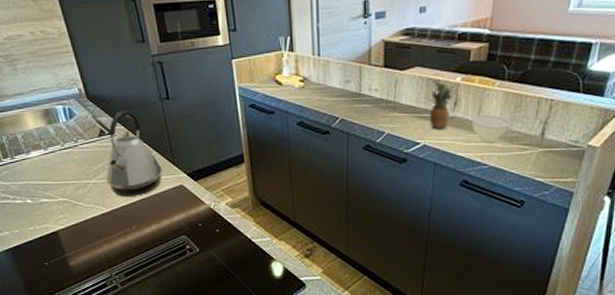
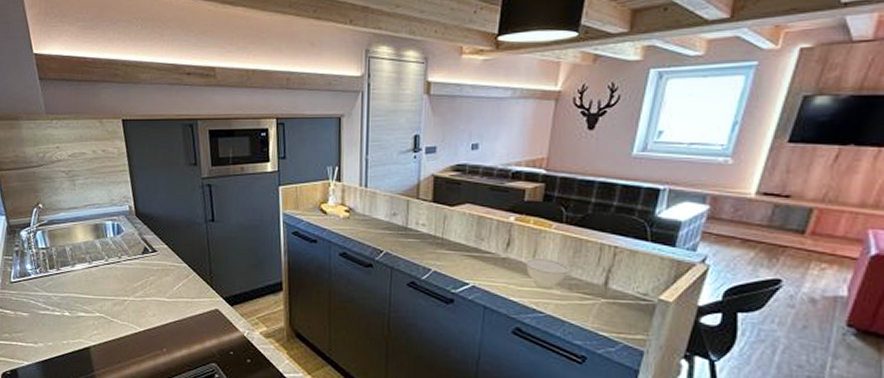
kettle: present [106,110,162,196] -> none [144,229,199,317]
fruit: present [430,79,458,130] -> none [480,217,512,271]

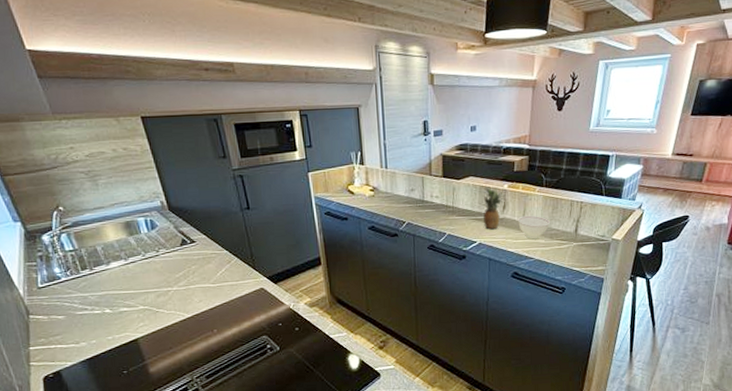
fruit: none [480,217,512,271] -> present [482,186,506,230]

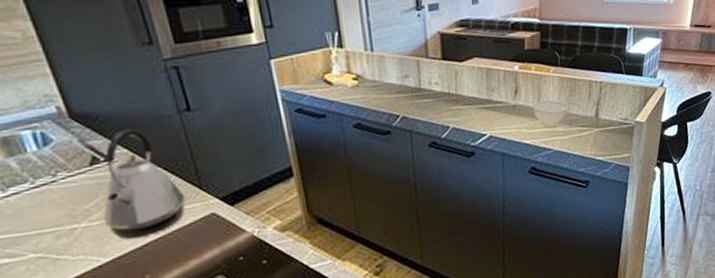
kettle: none [188,220,243,302] -> present [103,128,186,239]
fruit: present [482,186,506,230] -> none [489,68,517,120]

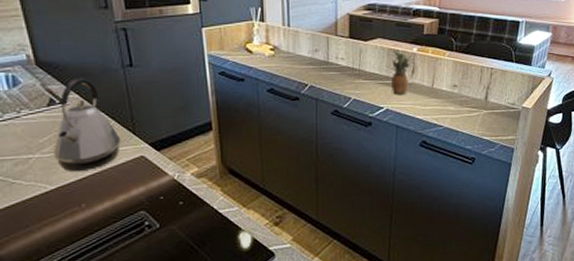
fruit: none [489,68,517,120] -> present [390,49,415,95]
bowl: present [532,99,569,128] -> none [427,80,461,107]

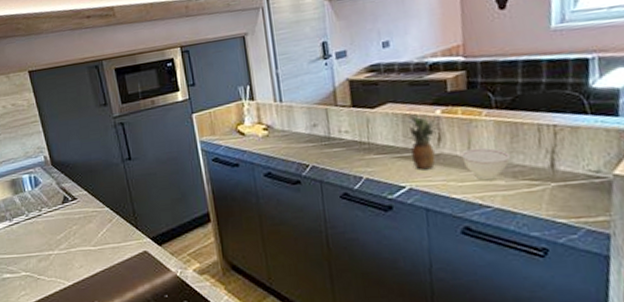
kettle: present [53,77,121,171] -> none [69,174,125,267]
bowl: none [427,80,461,107] -> present [461,147,511,181]

